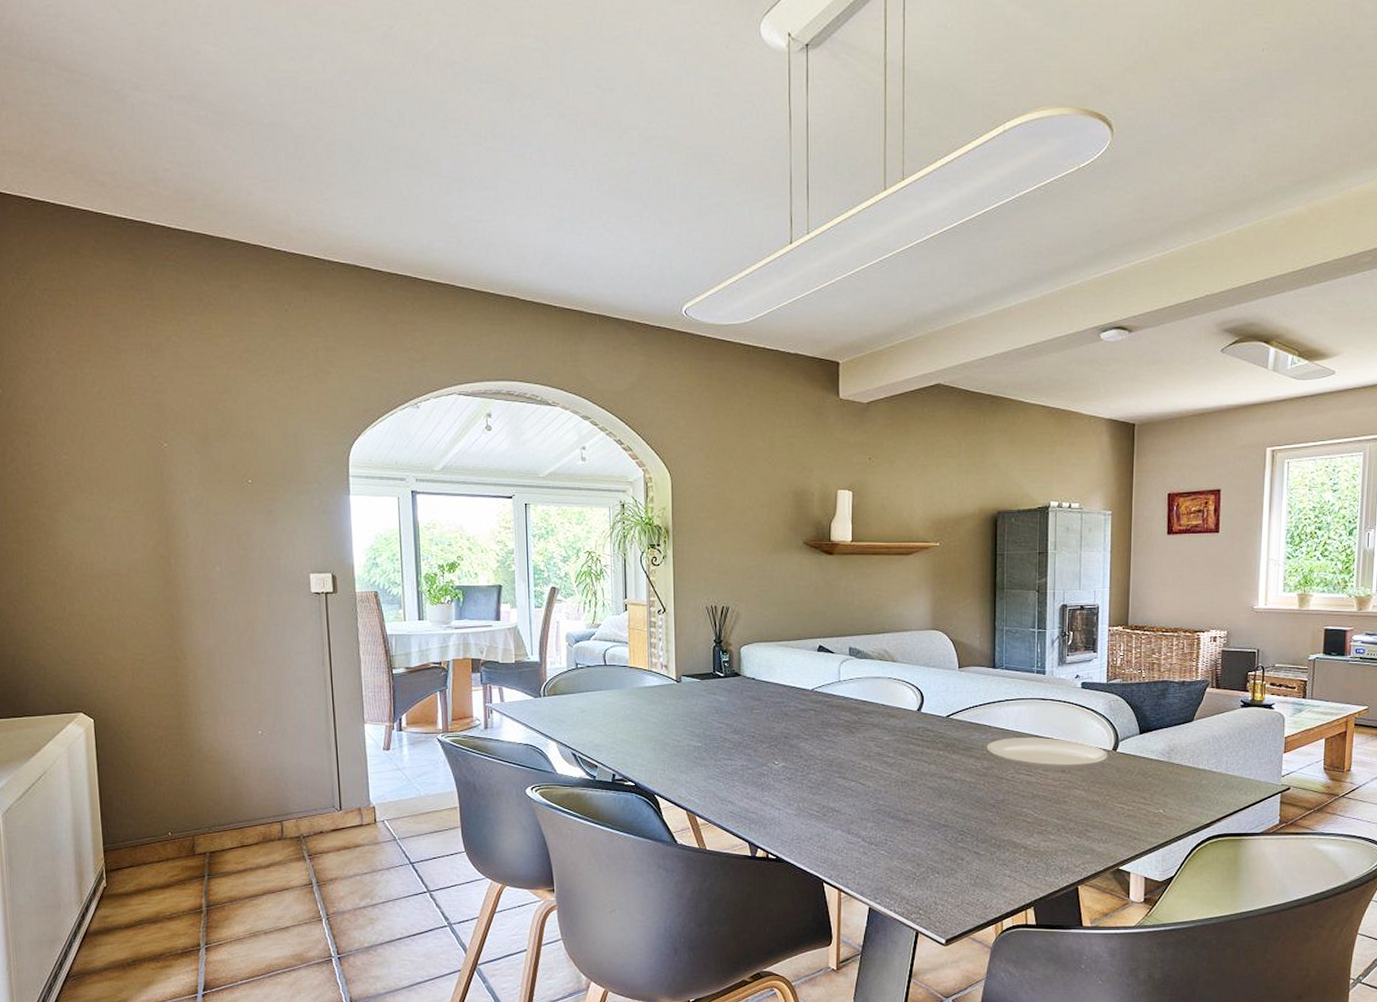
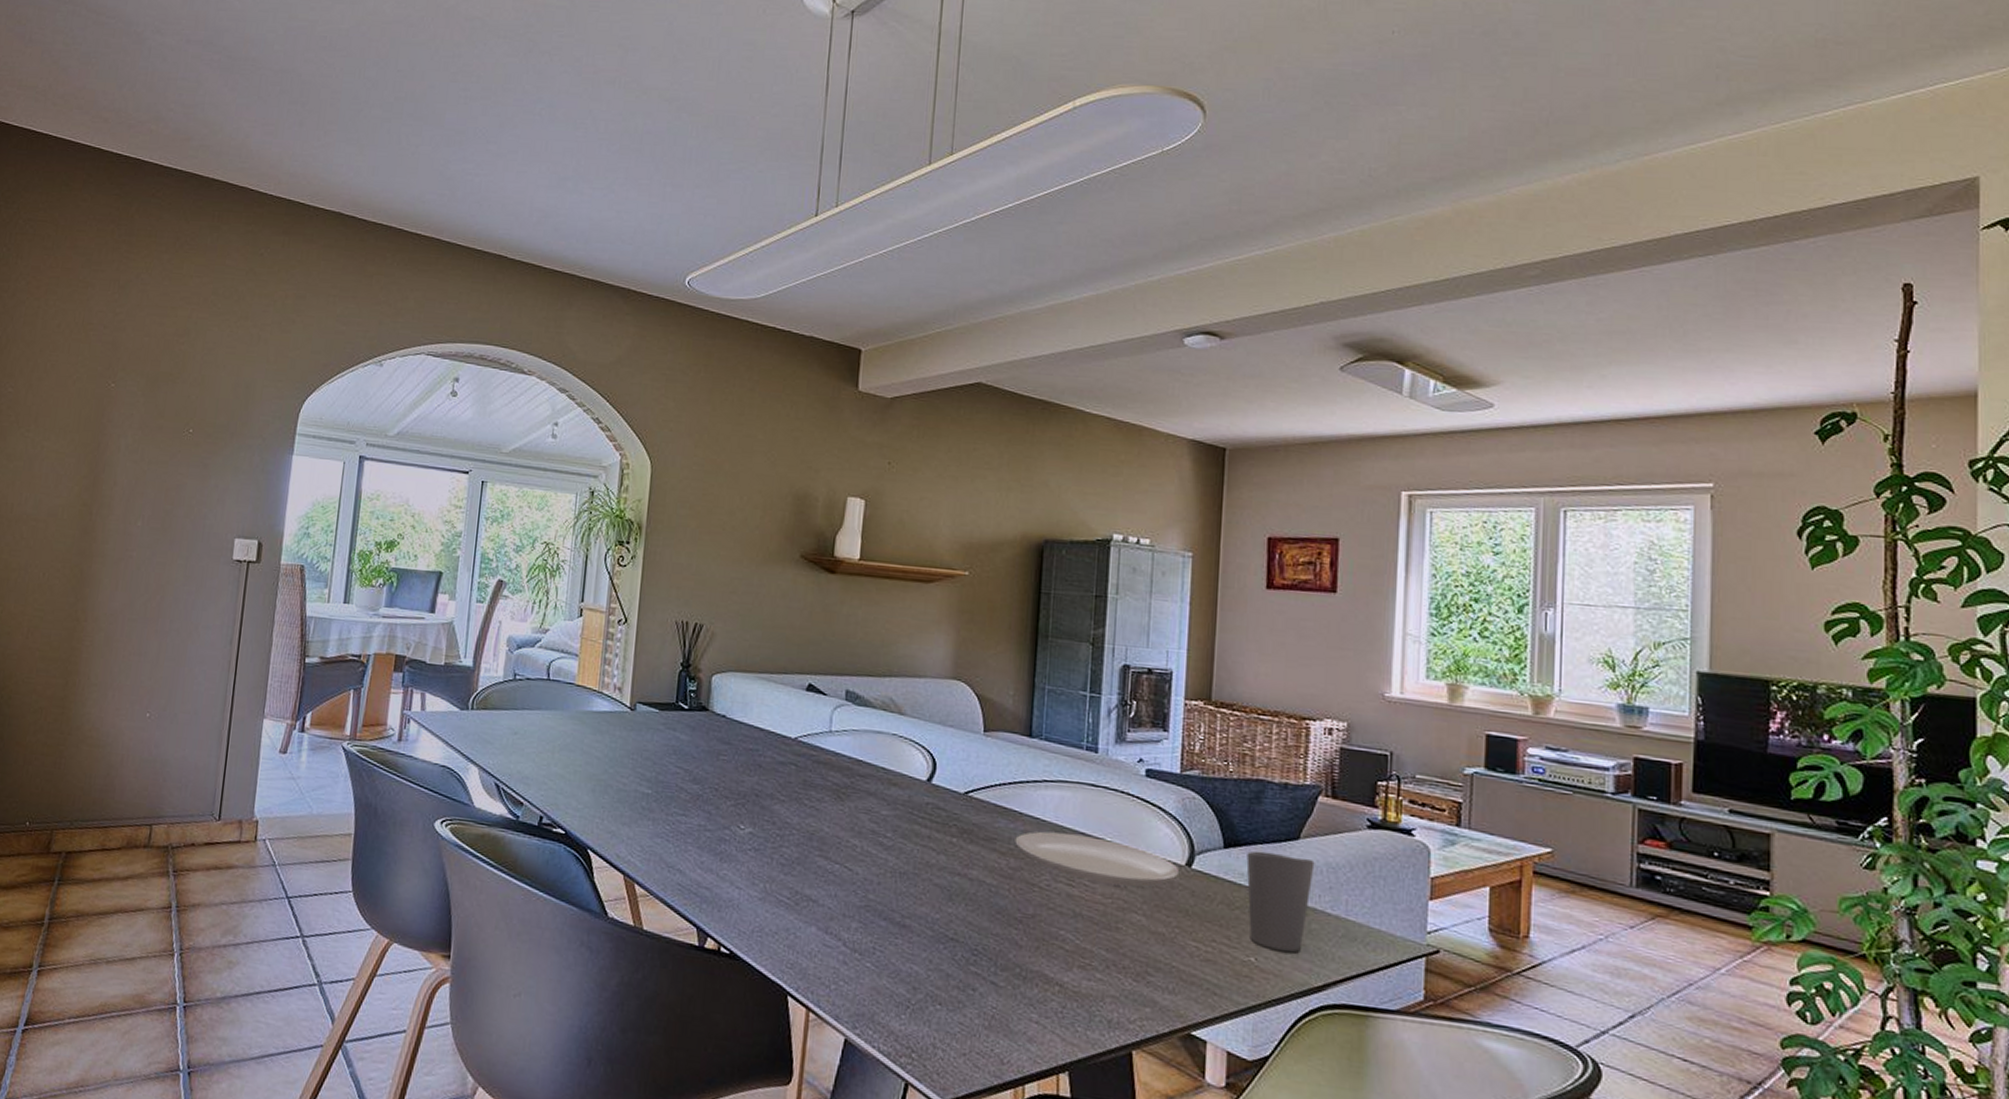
cup: none [1156,733,1204,804] -> present [1246,850,1315,955]

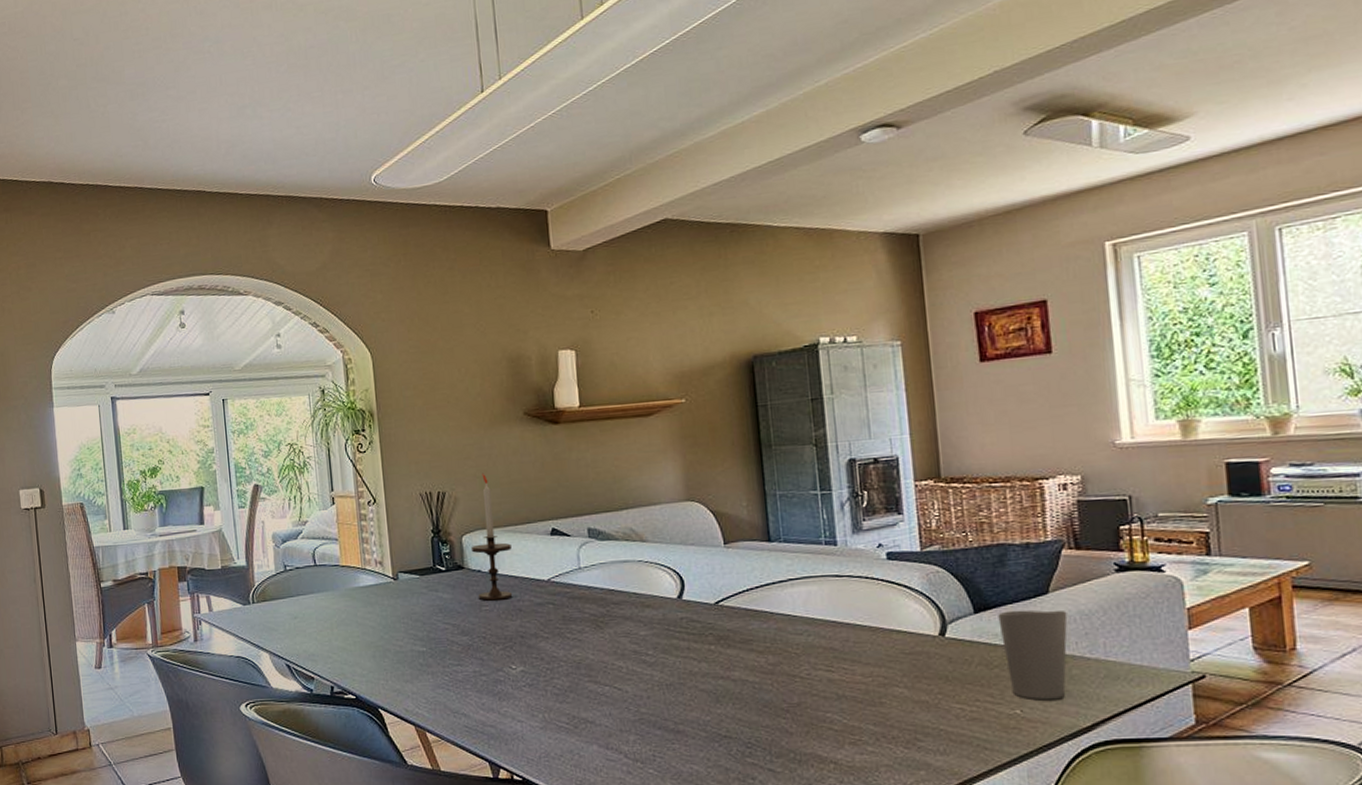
candlestick: none [717,611,763,753] -> present [470,473,513,602]
plate: present [1015,831,1180,888] -> none [770,623,935,665]

